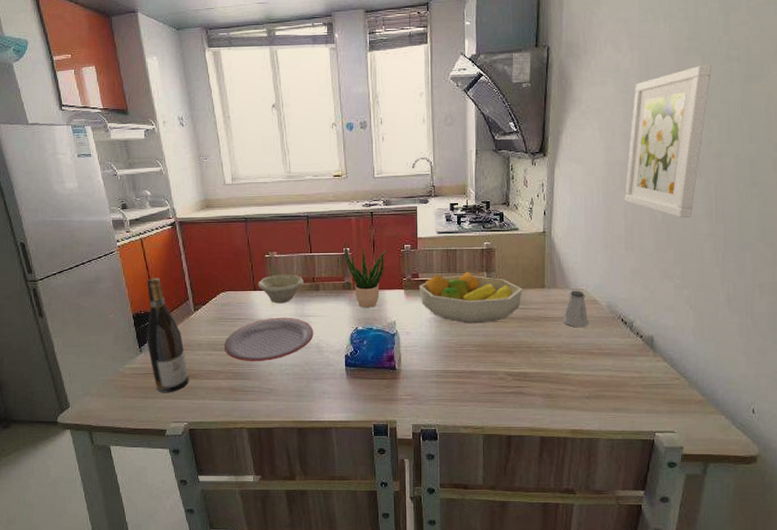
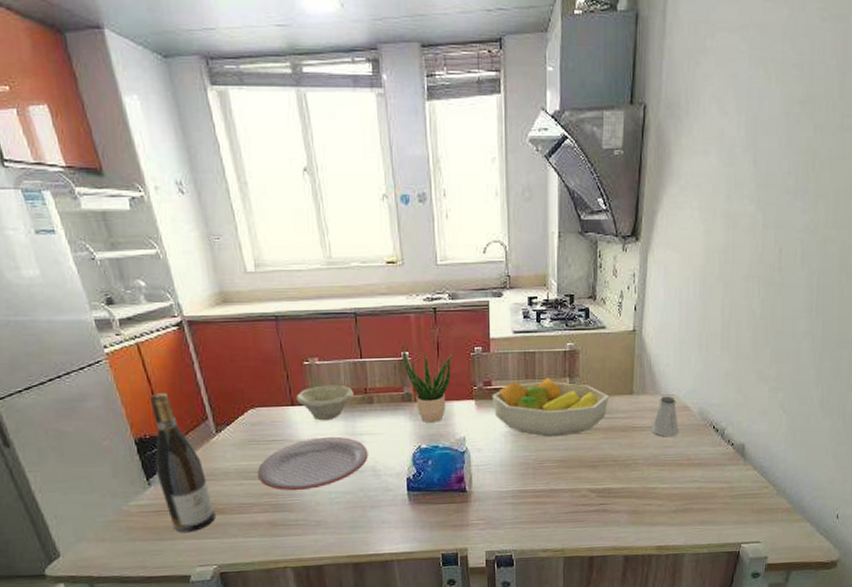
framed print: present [624,65,711,218] -> none [722,134,823,313]

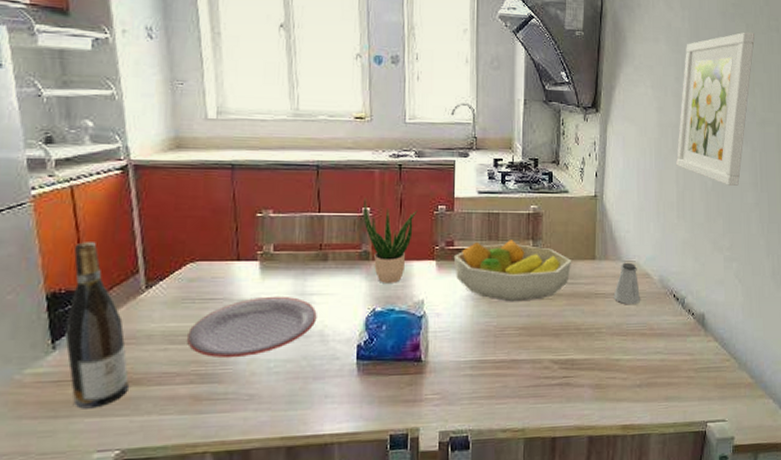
bowl: present [296,384,354,421] -> none [243,239,307,278]
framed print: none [722,134,823,313] -> present [676,32,755,186]

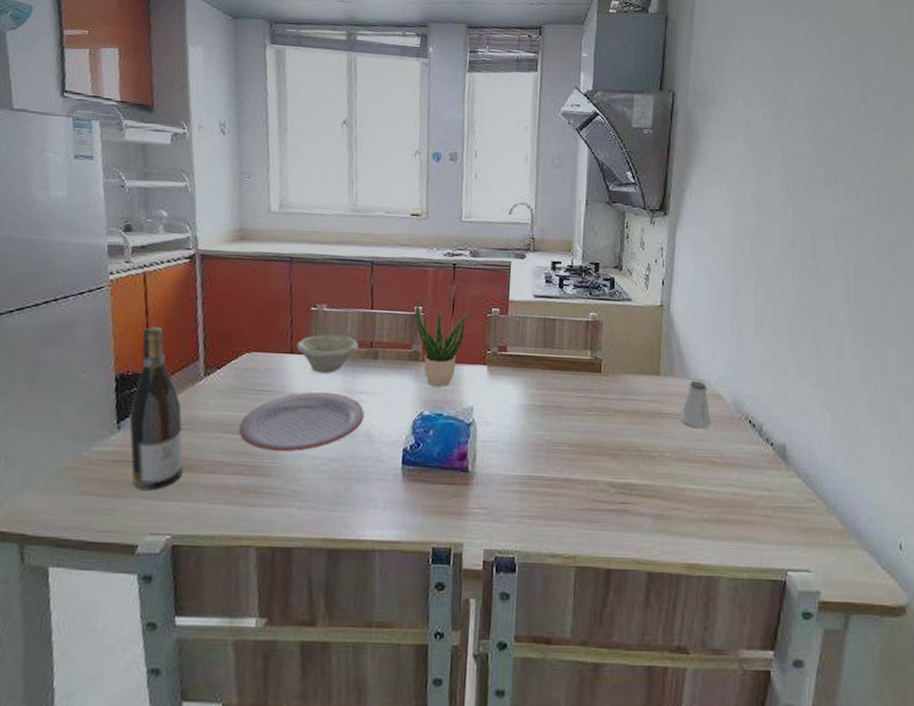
bowl: none [243,239,307,278] -> present [296,334,358,374]
fruit bowl: present [453,240,572,302] -> none [505,348,634,416]
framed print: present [676,32,755,186] -> none [754,131,848,302]

